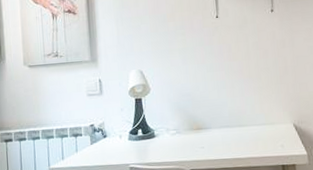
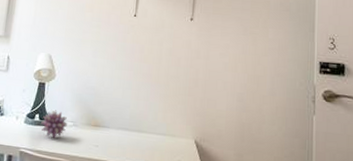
flower: none [145,122,171,149] -> present [41,110,67,138]

